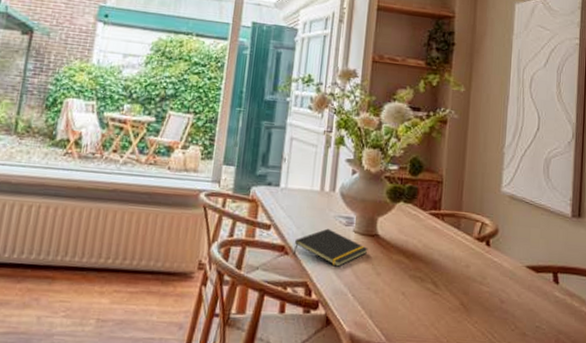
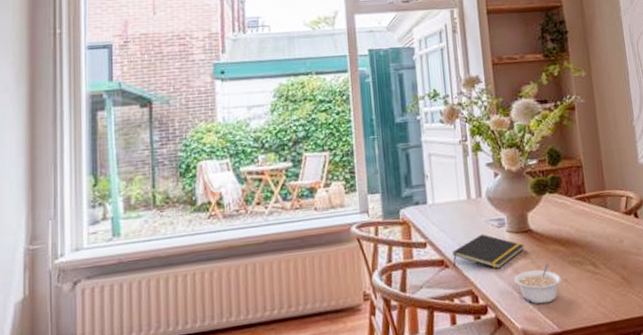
legume: none [351,272,400,313] -> present [514,263,562,304]

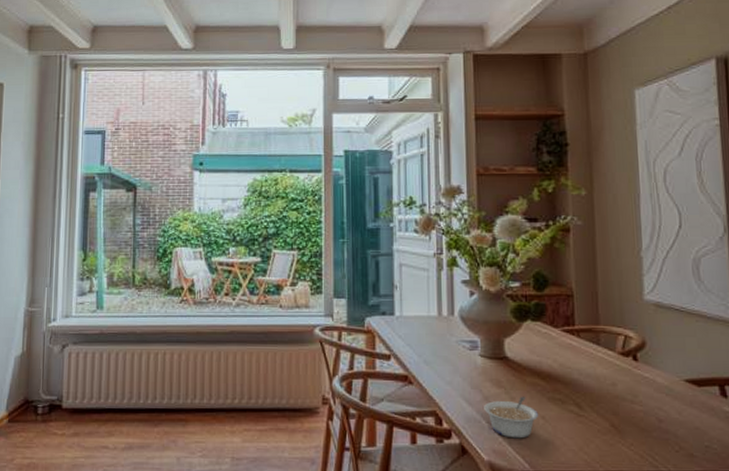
notepad: present [453,234,524,269] -> none [417,354,498,393]

